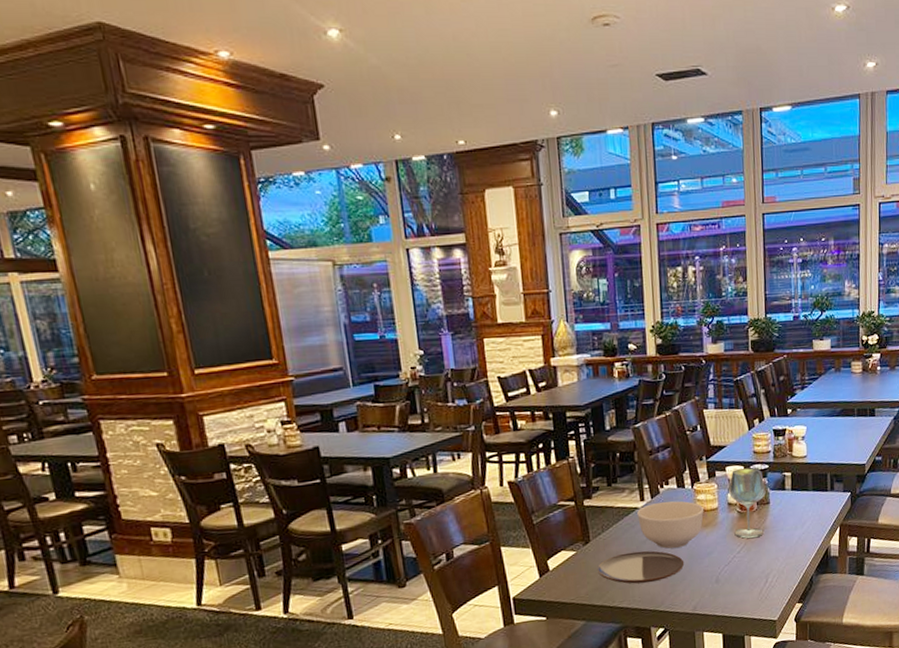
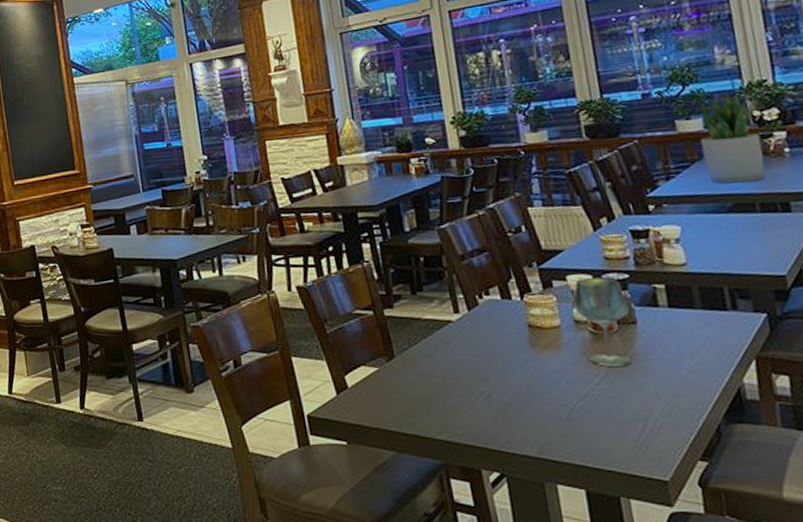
plate: present [597,550,685,584] -> none [406,372,521,412]
bowl: present [637,500,704,549] -> none [451,314,542,372]
planter: none [827,319,865,393] -> present [699,91,766,184]

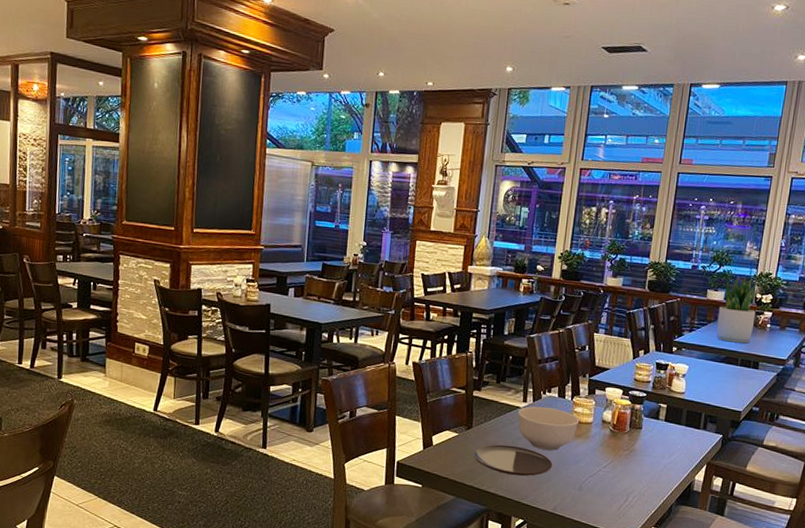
plate: none [406,372,521,412] -> present [474,444,553,476]
bowl: none [451,314,542,372] -> present [518,406,580,450]
wine glass: present [573,277,633,368] -> none [604,391,641,458]

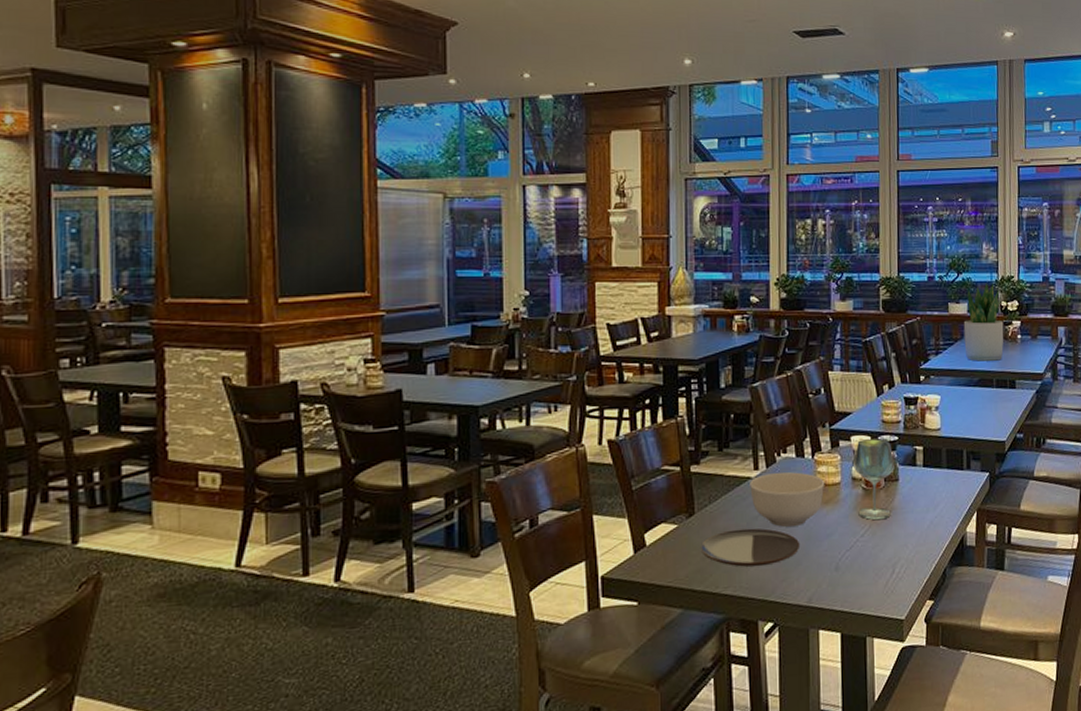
wine glass: none [604,391,641,458] -> present [854,439,895,520]

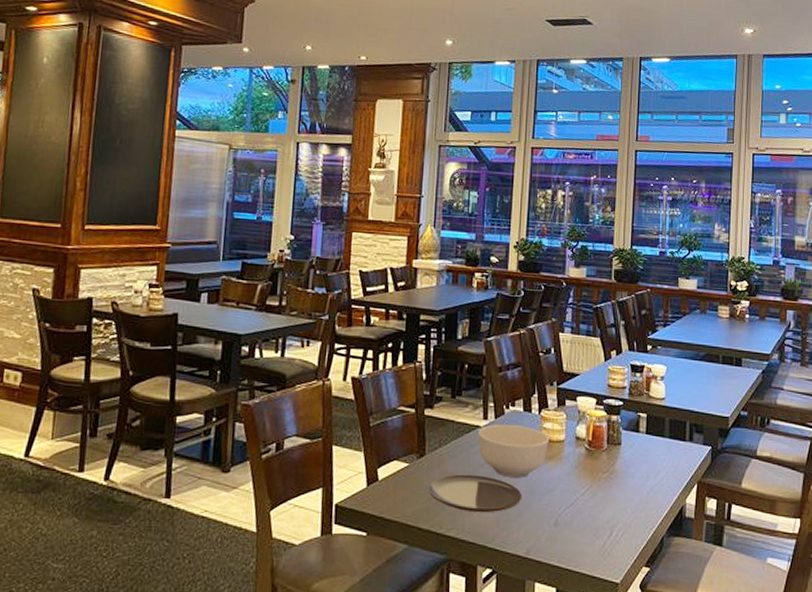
wine glass: present [854,439,895,520] -> none [578,401,618,482]
planter: present [963,283,1004,361] -> none [692,261,732,338]

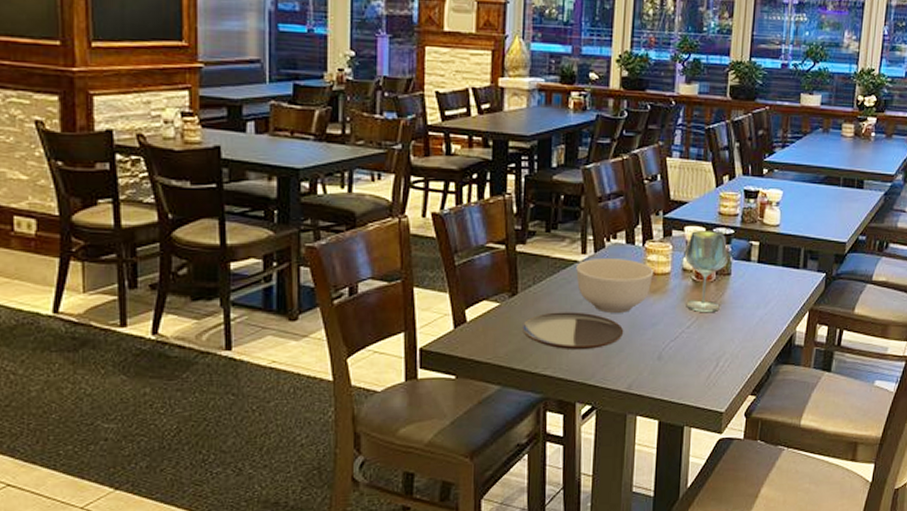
wine glass: none [578,401,618,482] -> present [685,231,728,313]

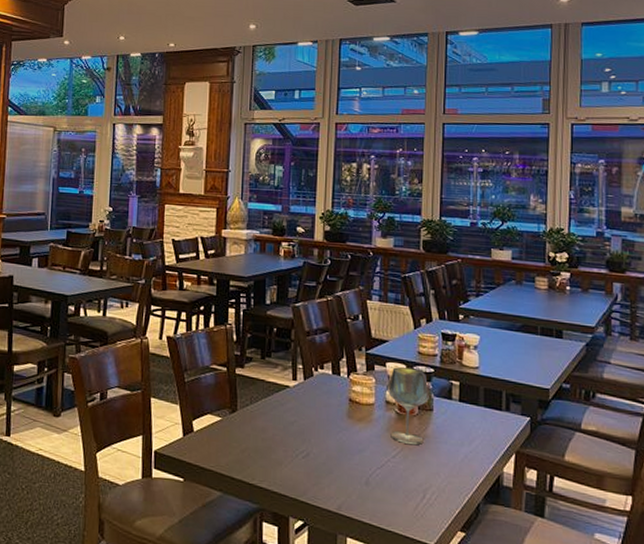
plate: present [522,312,624,349] -> none [241,430,333,468]
bowl: present [576,257,654,313] -> none [288,385,359,437]

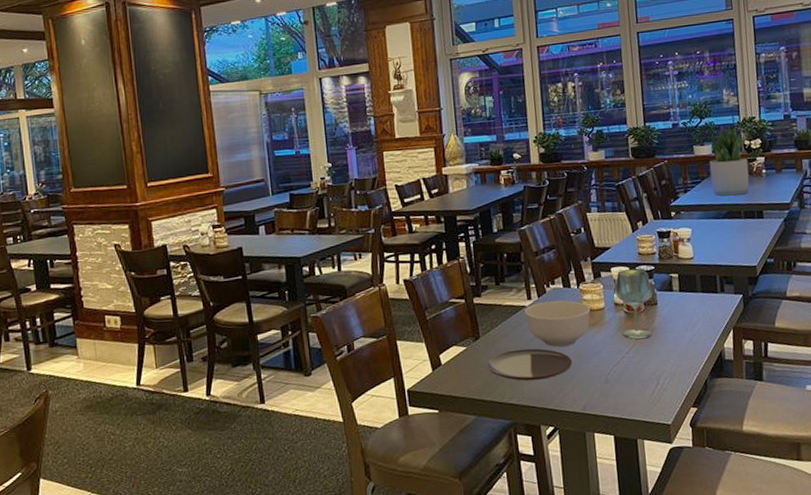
plate: none [241,430,333,468] -> present [487,348,573,381]
bowl: none [288,385,359,437] -> present [524,300,591,347]
planter: none [507,233,551,309] -> present [709,125,750,196]

